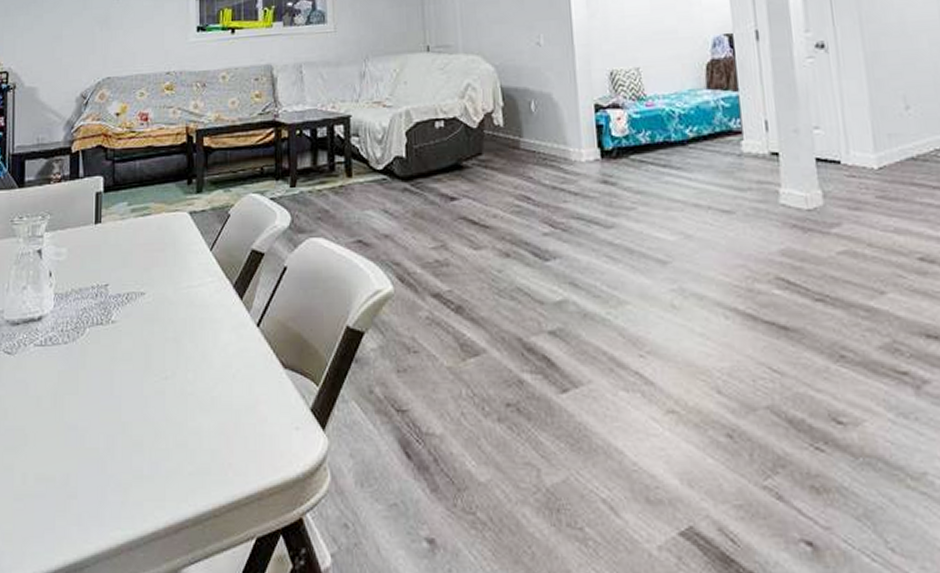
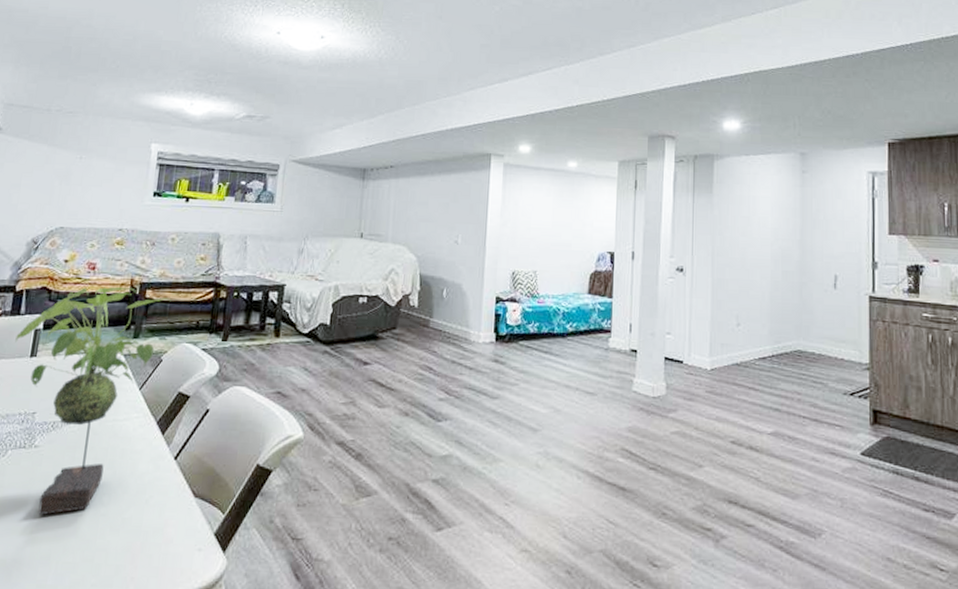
plant: none [78,137,231,399] -> present [15,287,171,516]

